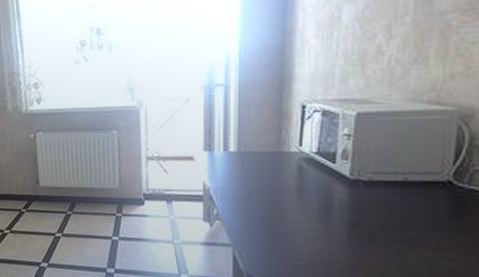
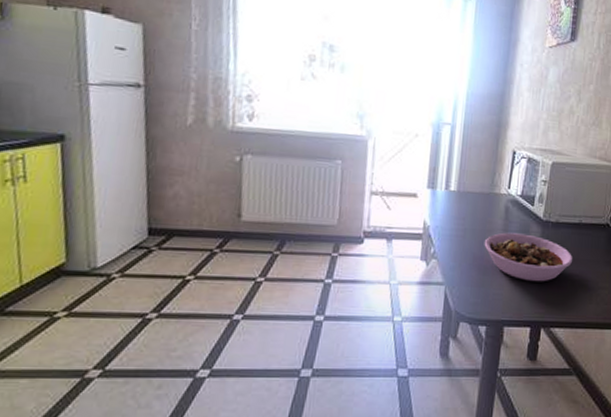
bowl: none [274,193,399,249] -> present [484,232,573,282]

